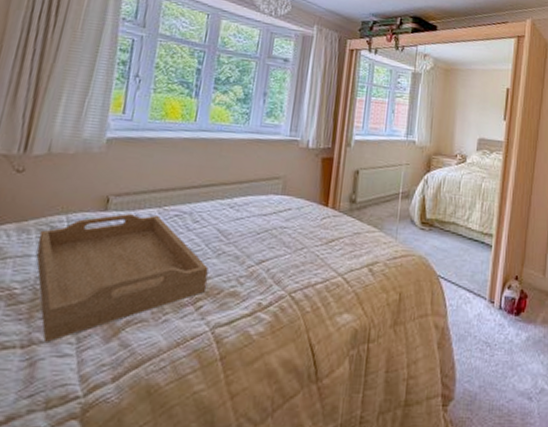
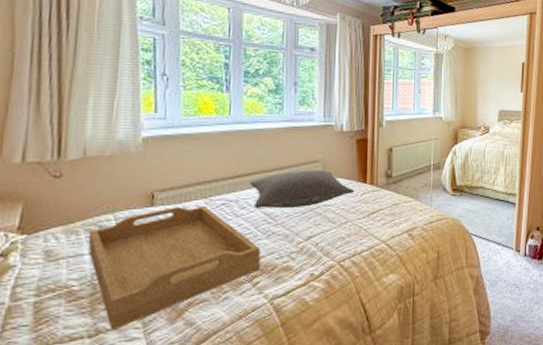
pillow: none [206,186,315,227] -> present [249,170,355,208]

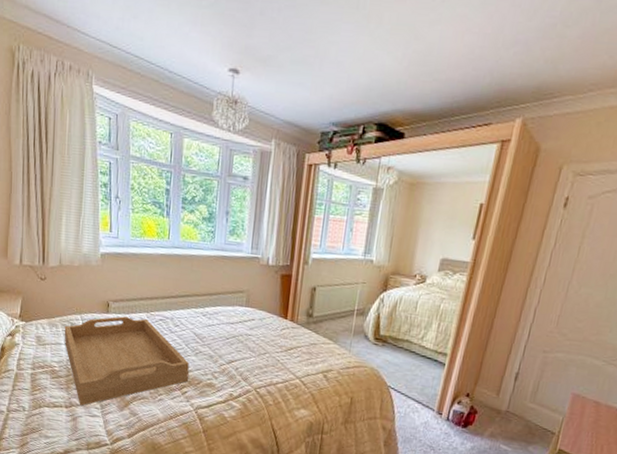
pillow: present [249,170,355,208] -> none [182,298,275,334]

